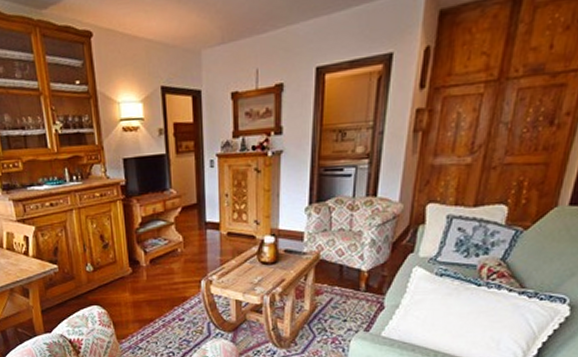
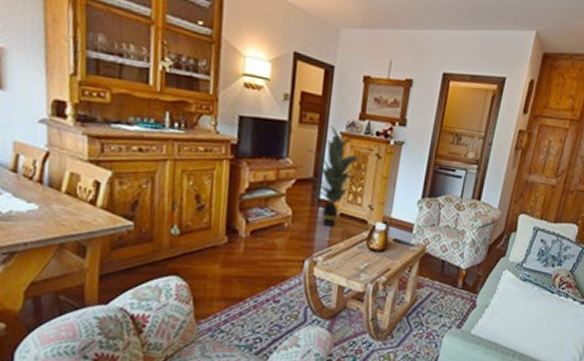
indoor plant: none [188,150,243,247] -> present [307,126,365,227]

